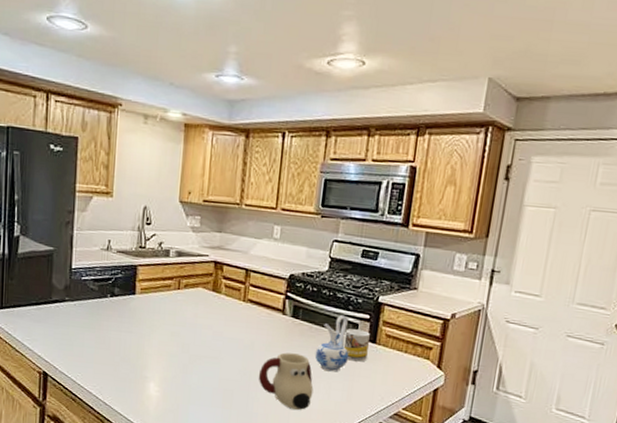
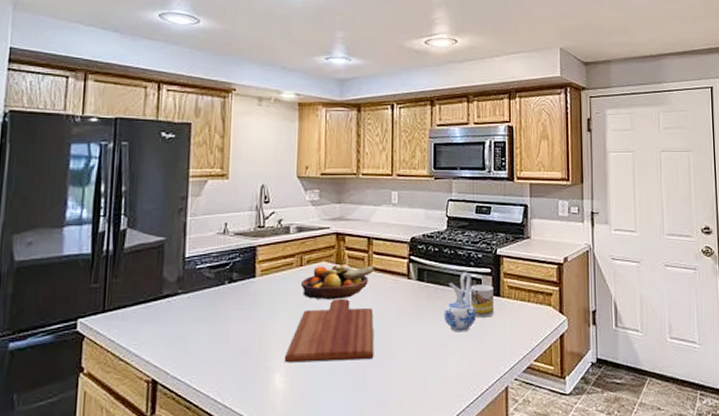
cutting board: none [158,324,246,384] -> present [284,298,374,363]
fruit bowl: none [177,291,250,325] -> present [300,263,374,300]
mug: present [258,352,314,410] -> none [389,318,446,379]

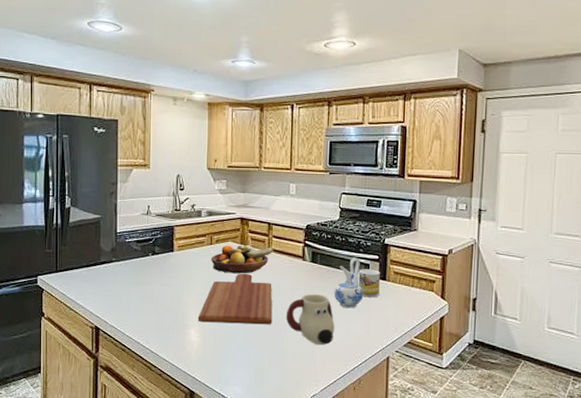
mug: none [389,318,446,379] -> present [285,294,335,345]

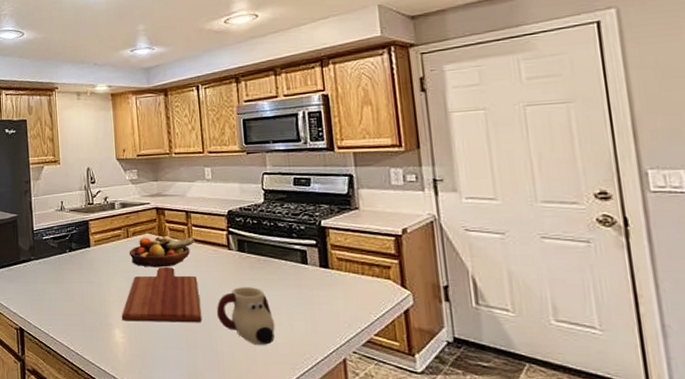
ceramic pitcher: present [334,257,364,309] -> none [268,243,304,302]
mug: present [352,269,380,298] -> none [288,256,323,289]

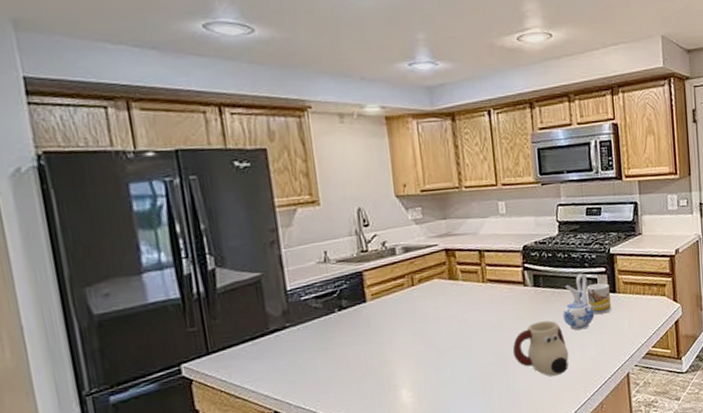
cutting board: present [121,266,202,323] -> none [408,312,498,379]
fruit bowl: present [129,235,194,268] -> none [414,277,489,316]
ceramic pitcher: none [268,243,304,302] -> present [562,273,595,331]
mug: none [288,256,323,289] -> present [580,283,611,315]

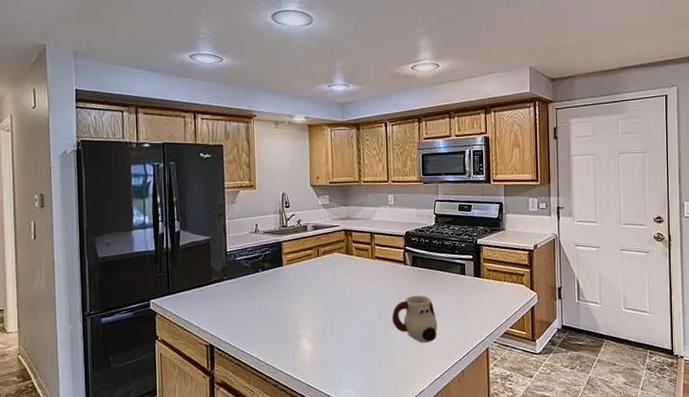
ceramic pitcher: present [562,273,595,331] -> none [434,258,462,306]
mug: present [580,283,611,315] -> none [450,268,476,295]

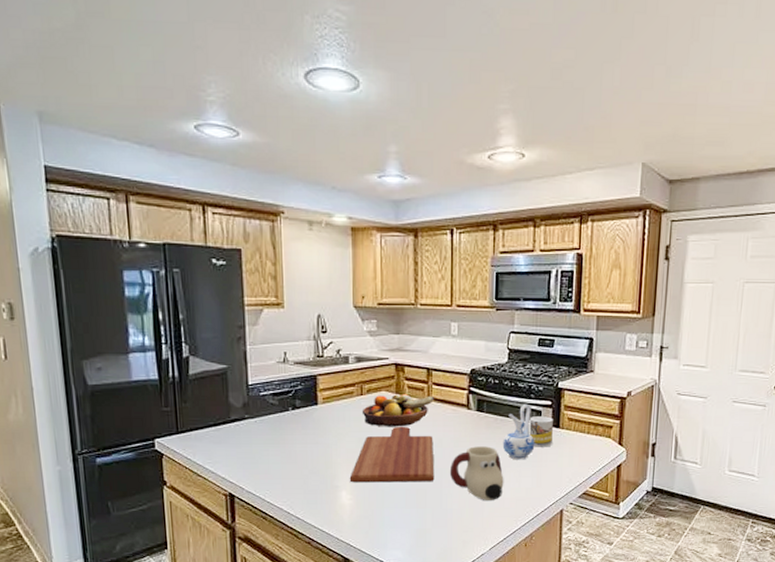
cutting board: none [309,281,380,331] -> present [349,426,435,483]
fruit bowl: none [318,253,377,283] -> present [362,393,434,427]
ceramic pitcher: none [434,258,462,306] -> present [502,403,535,460]
mug: none [450,268,476,295] -> present [522,416,553,447]

